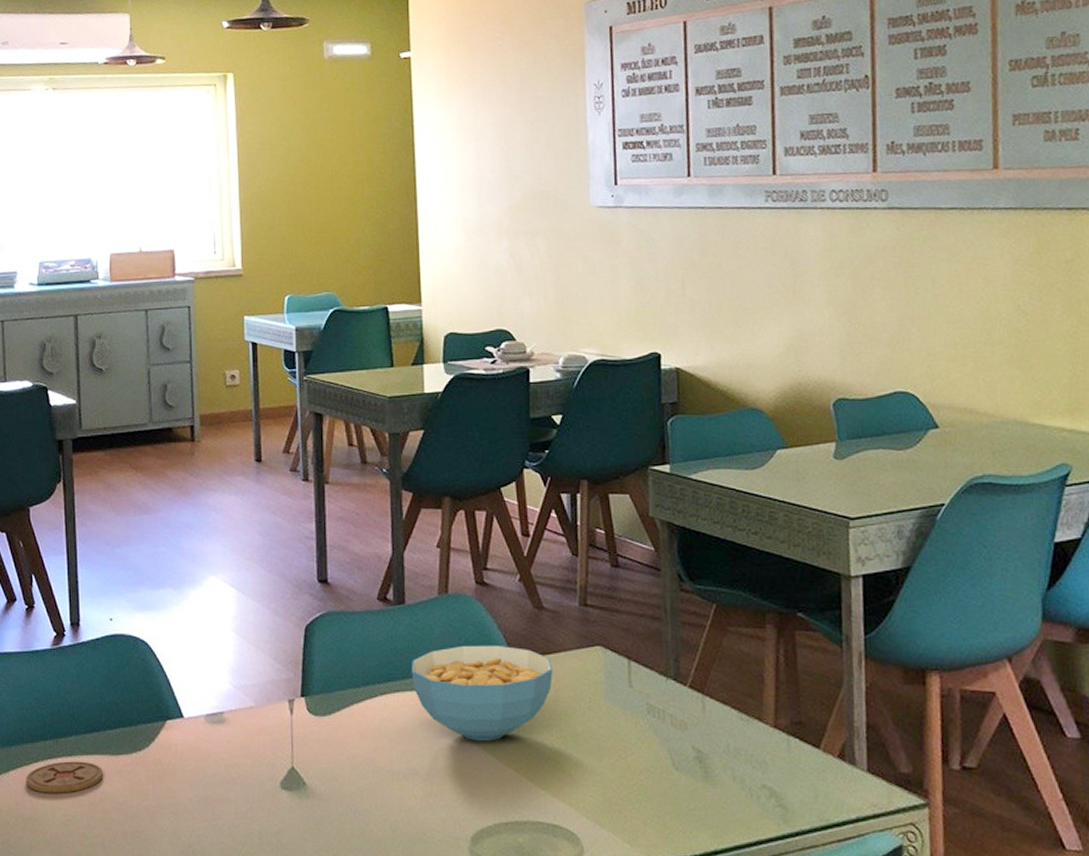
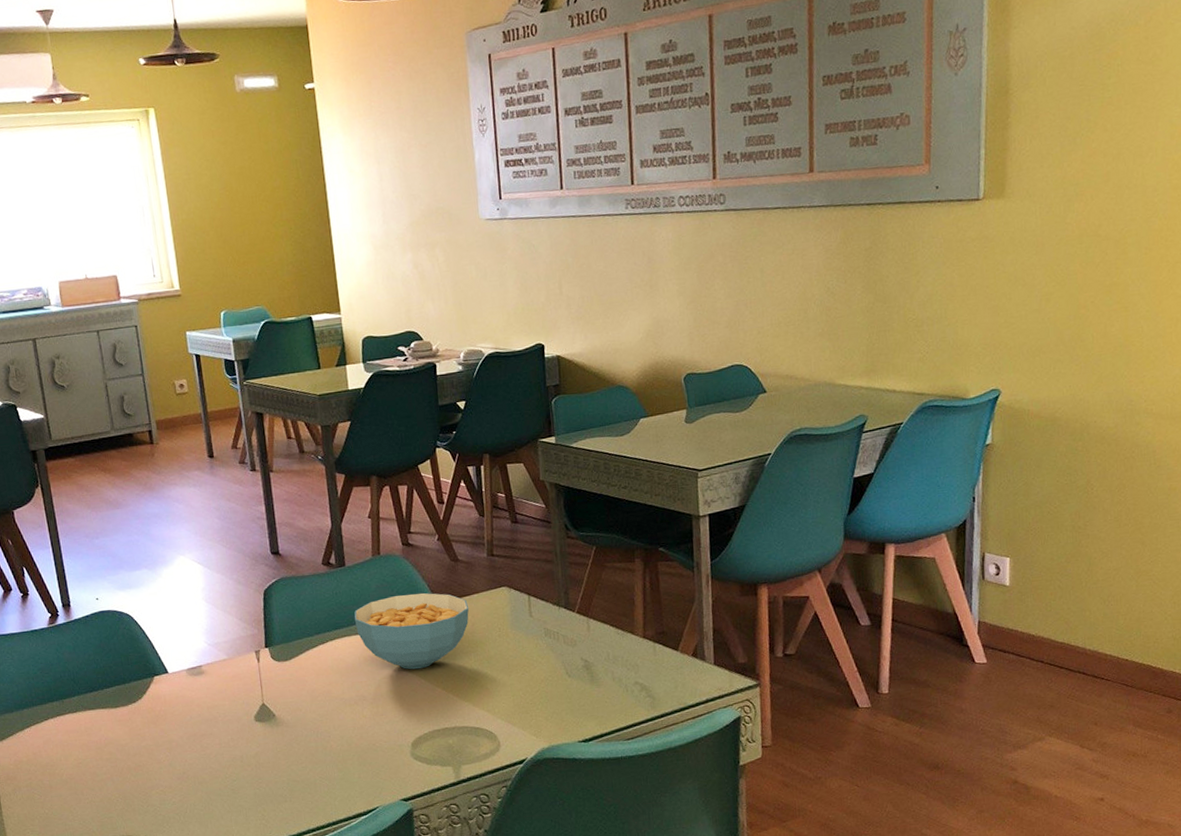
coaster: present [26,761,104,793] -> none [39,715,106,744]

